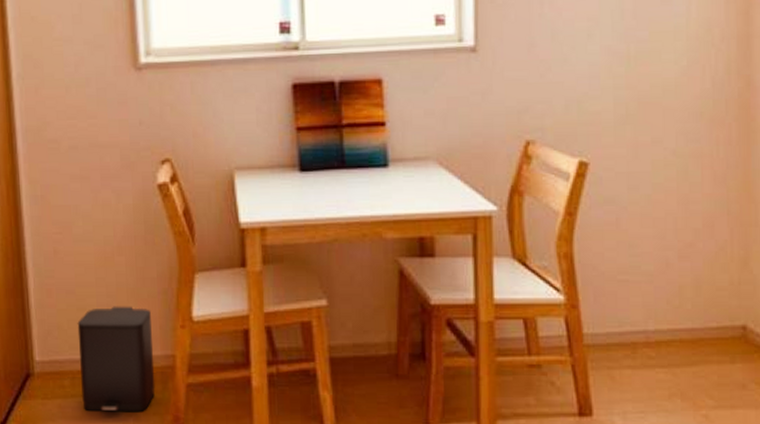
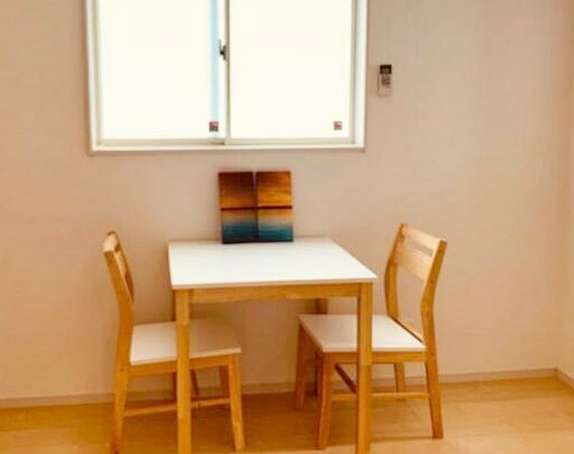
pedal bin: present [77,306,156,413] -> none [32,353,97,441]

